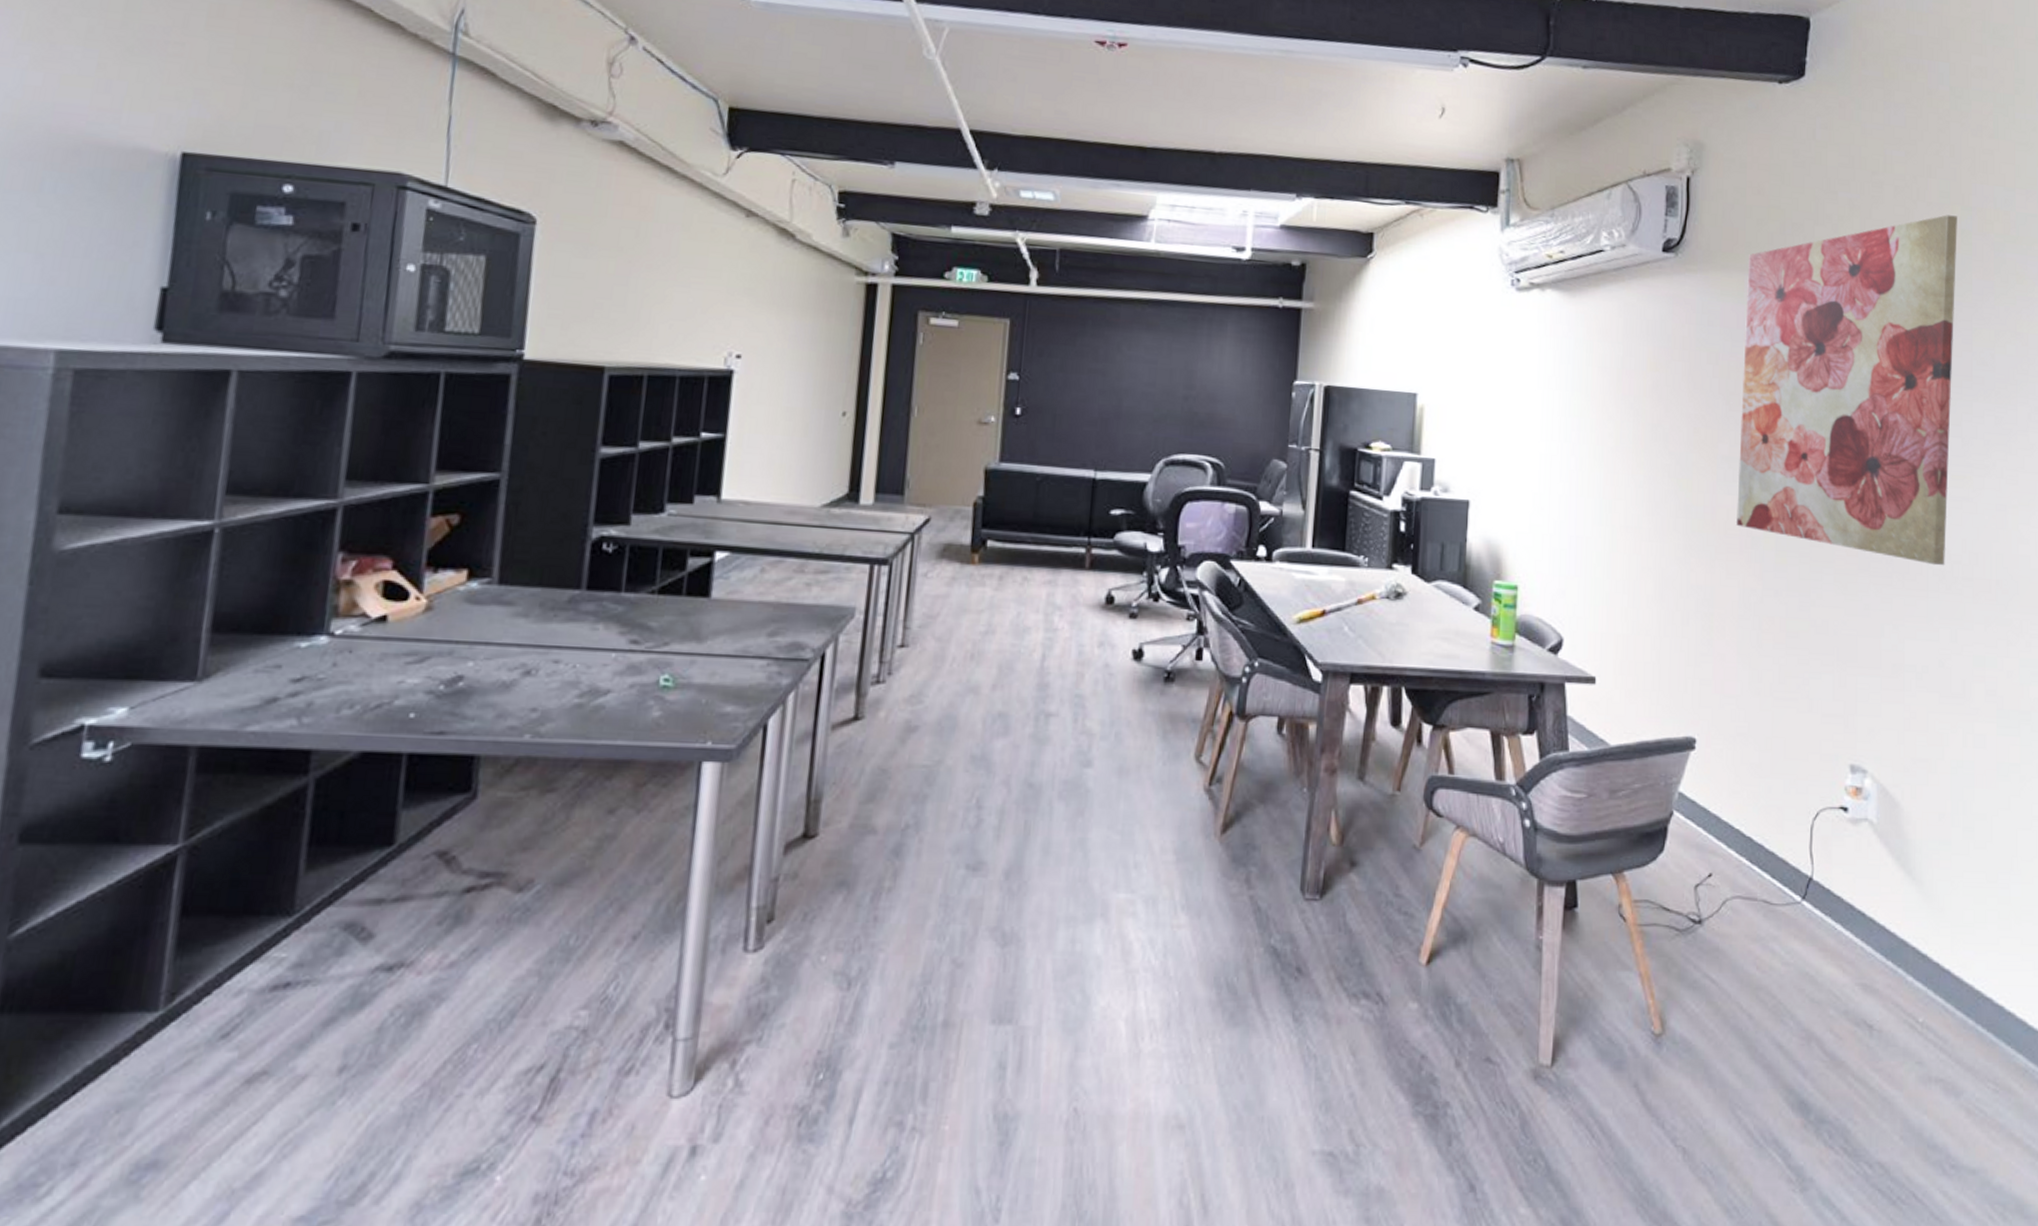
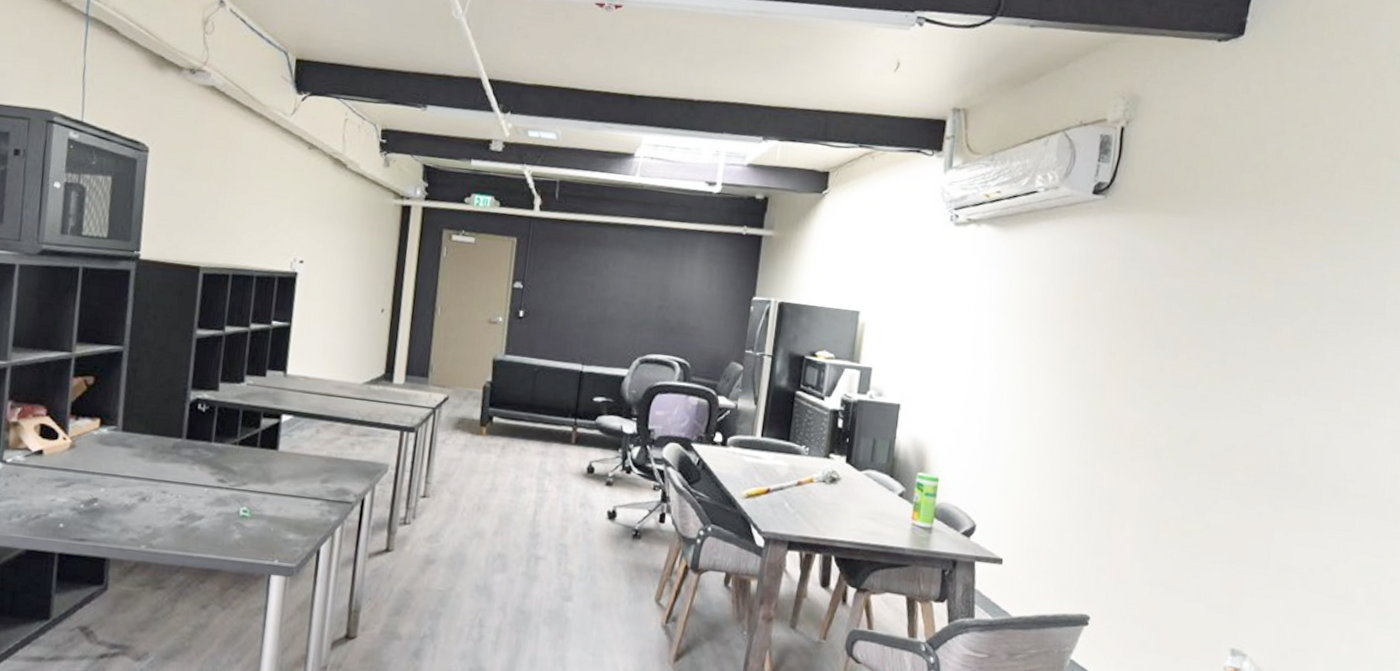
wall art: present [1736,214,1957,566] -> none [1143,165,1385,483]

